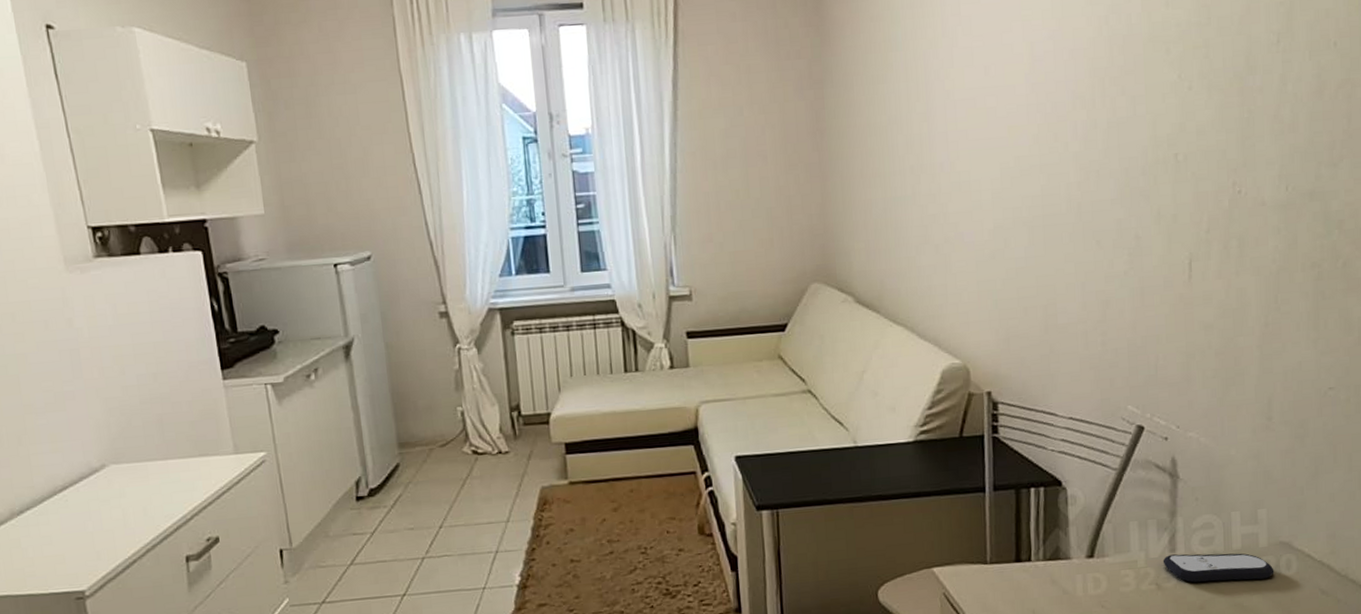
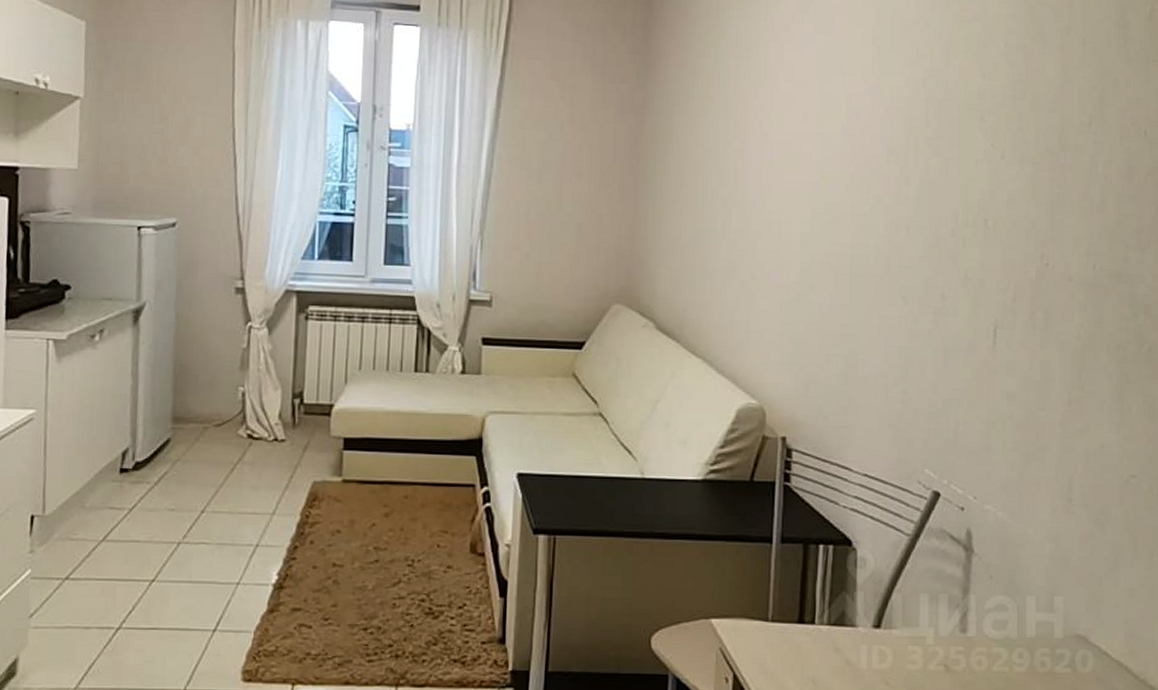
remote control: present [1163,553,1274,582] -> none [952,635,1069,673]

